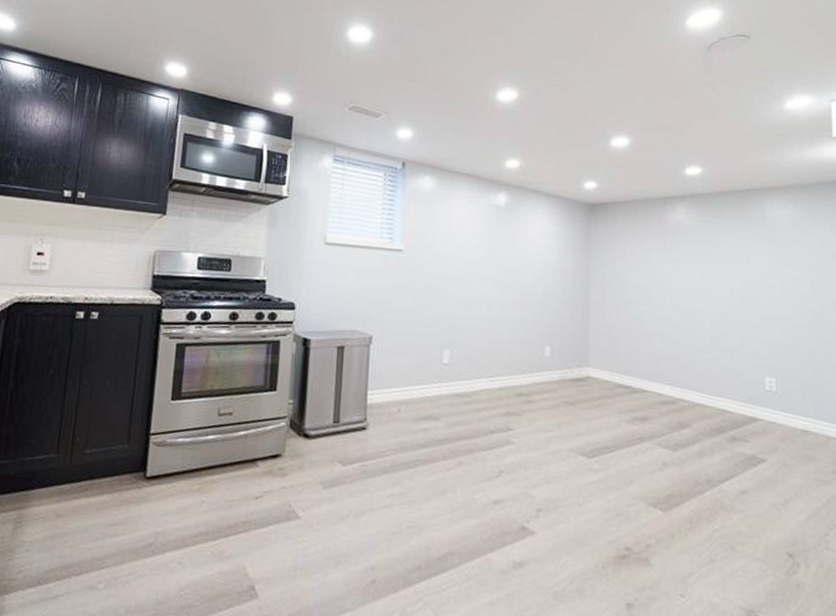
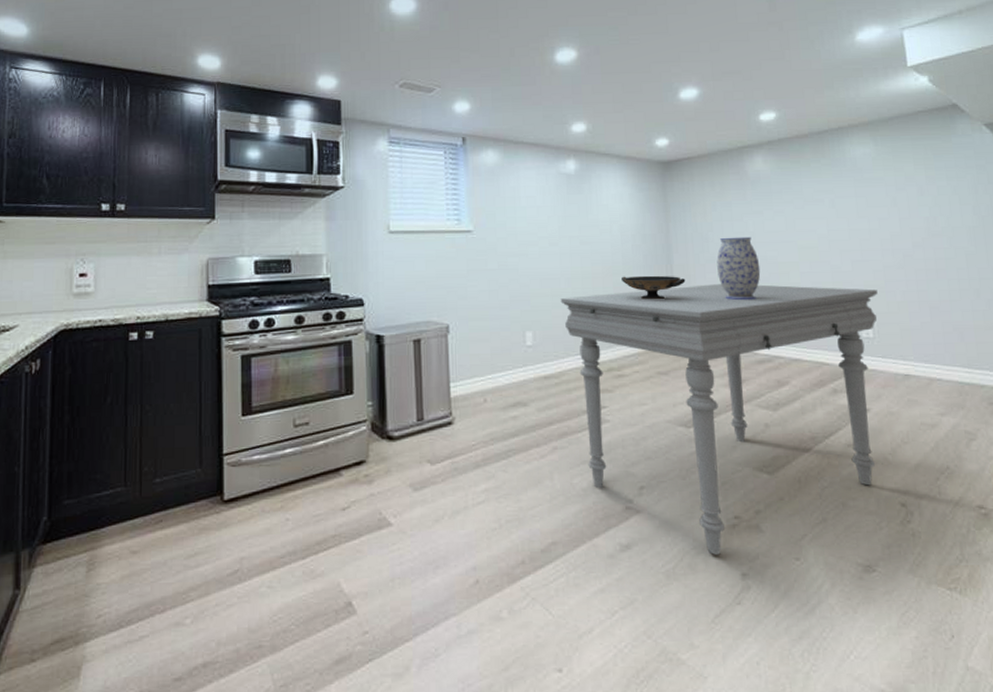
dining table: none [479,321,784,583] -> present [560,284,878,555]
decorative bowl: none [539,307,600,334] -> present [622,275,686,300]
vase: none [631,281,673,343] -> present [717,236,761,301]

